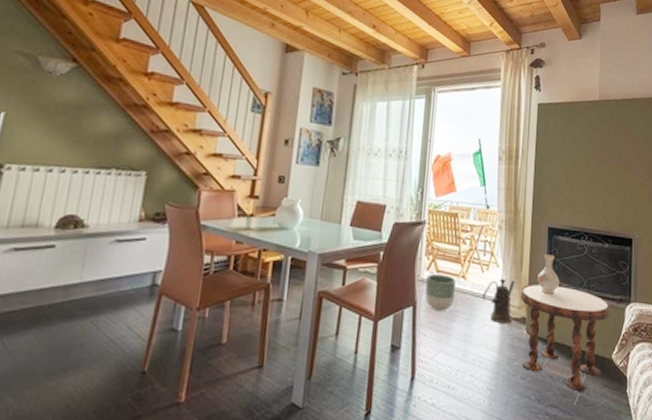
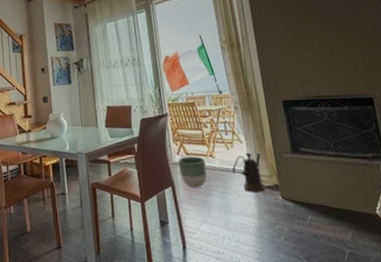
side table: present [521,283,611,391] -> none [268,151,368,247]
vase: present [537,254,560,296] -> none [281,125,306,162]

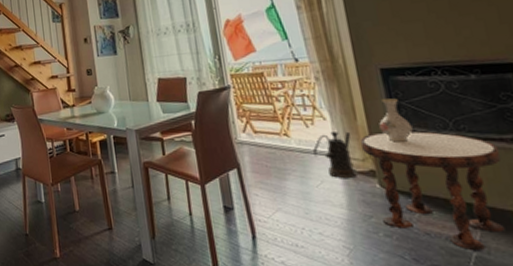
planter: present [178,156,207,188] -> none [244,135,281,171]
side table: none [268,151,368,247] -> present [361,130,505,250]
vase: none [281,125,306,162] -> present [379,98,413,144]

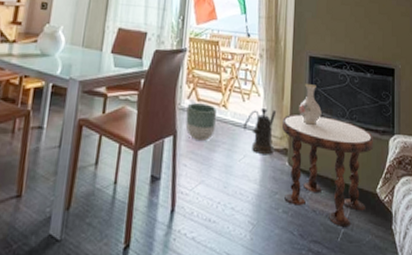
planter: none [244,135,281,171] -> present [185,103,217,141]

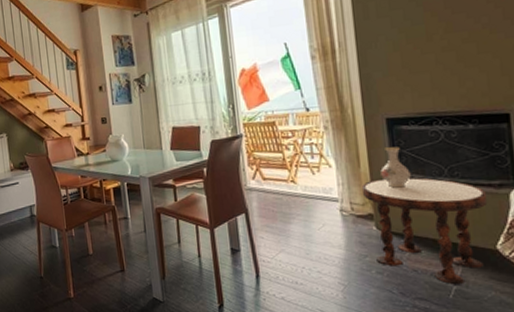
planter: present [185,103,217,141] -> none [253,181,287,215]
watering can: present [244,109,277,155] -> none [318,178,356,222]

